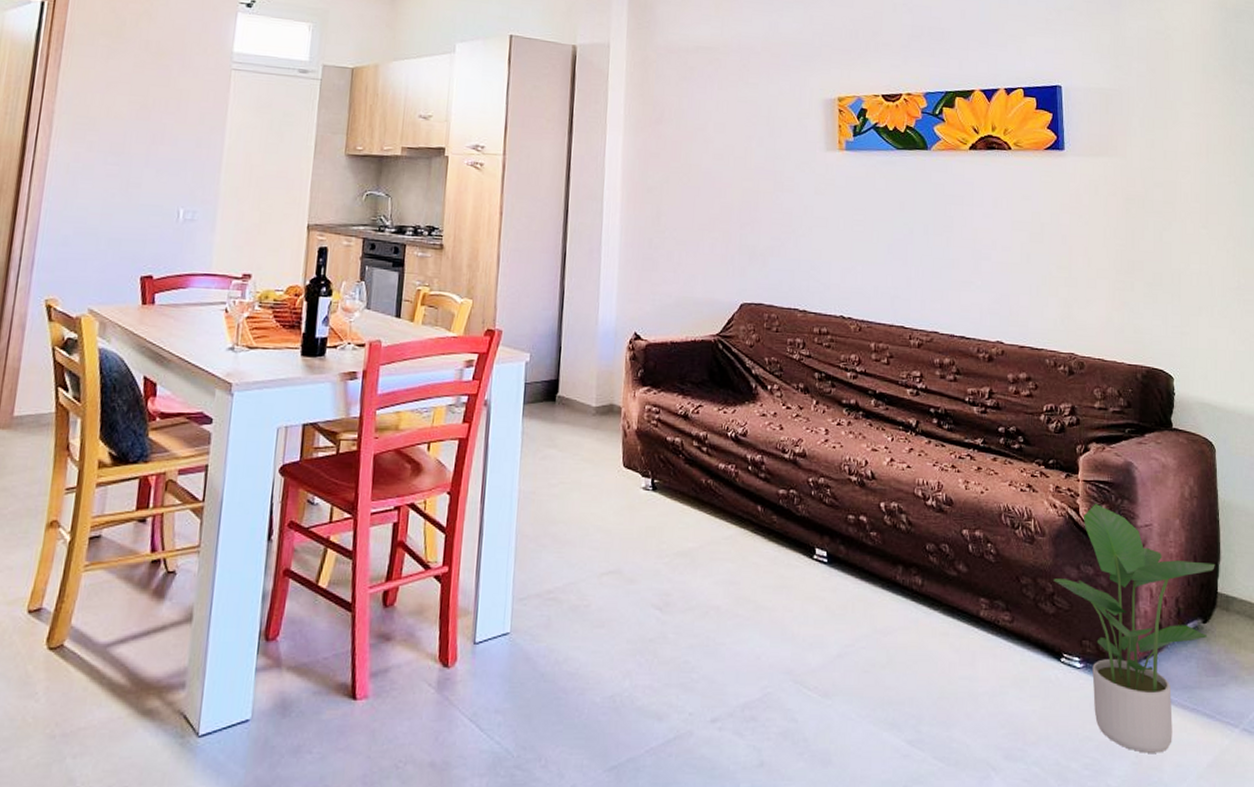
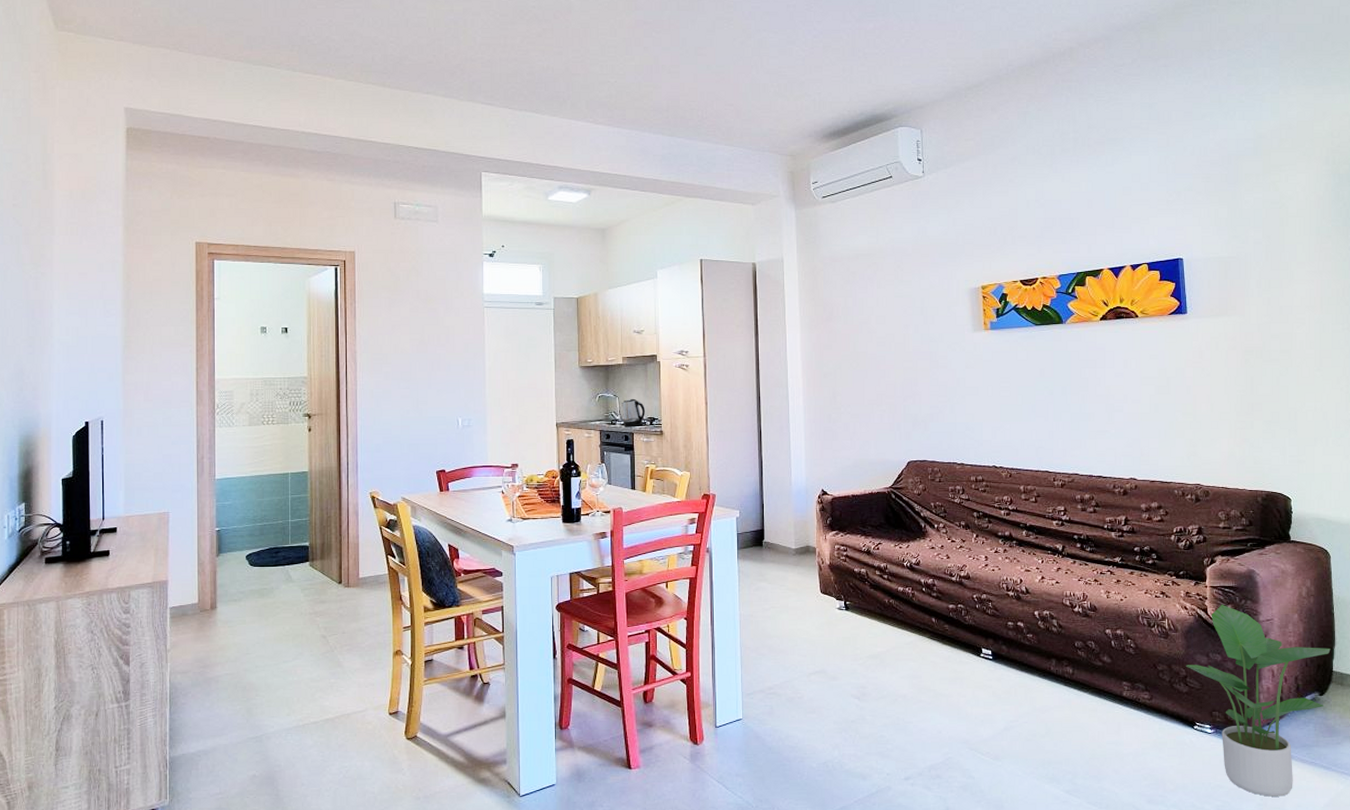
kettle: none [394,200,424,238] -> present [621,398,645,428]

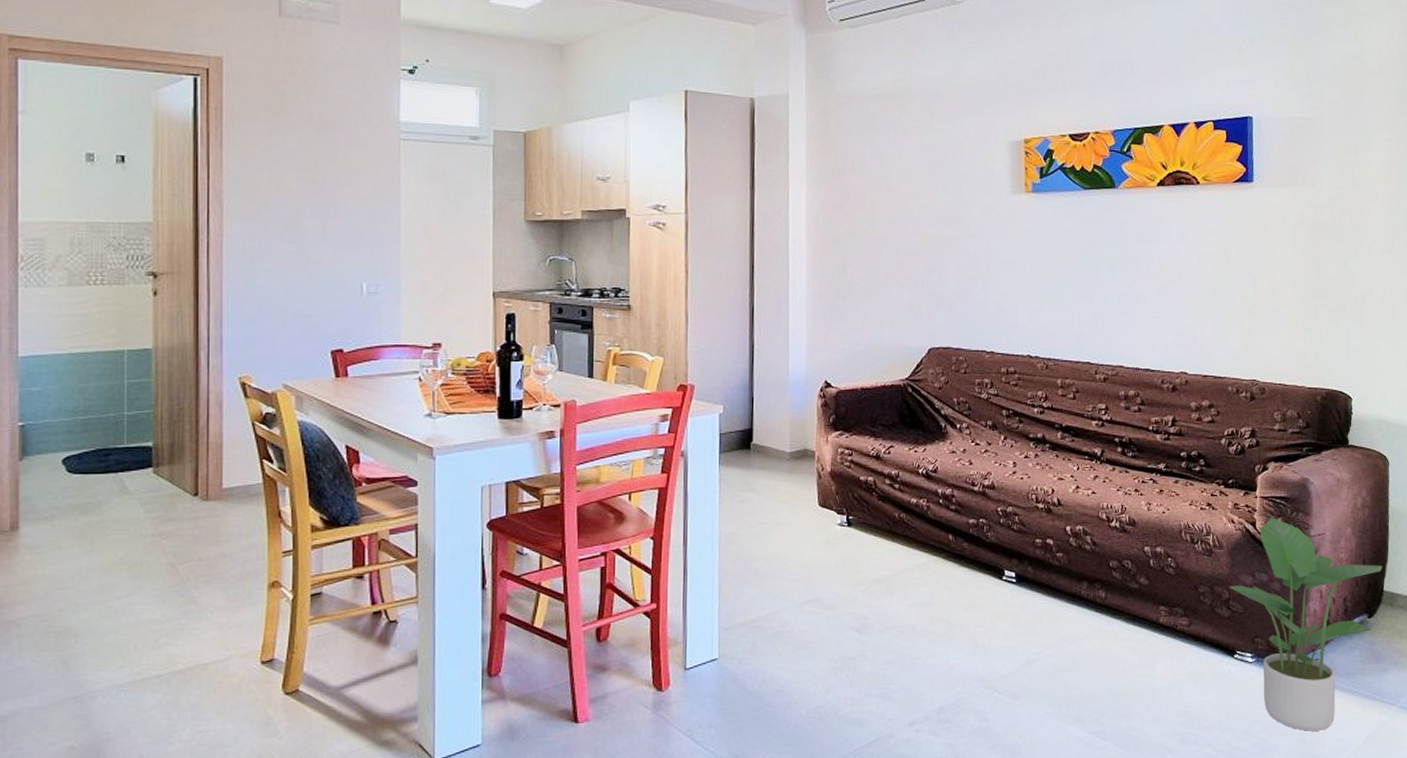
kettle: present [621,398,645,428] -> none [578,263,609,300]

